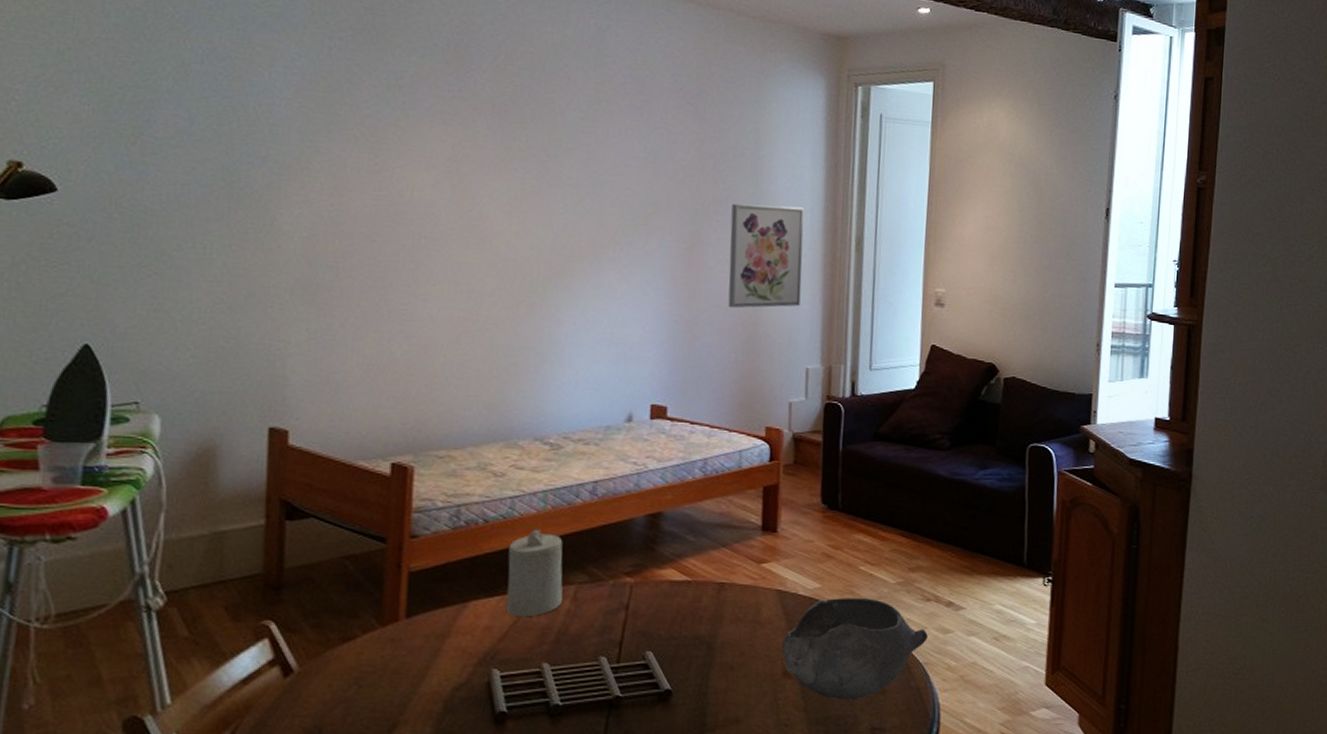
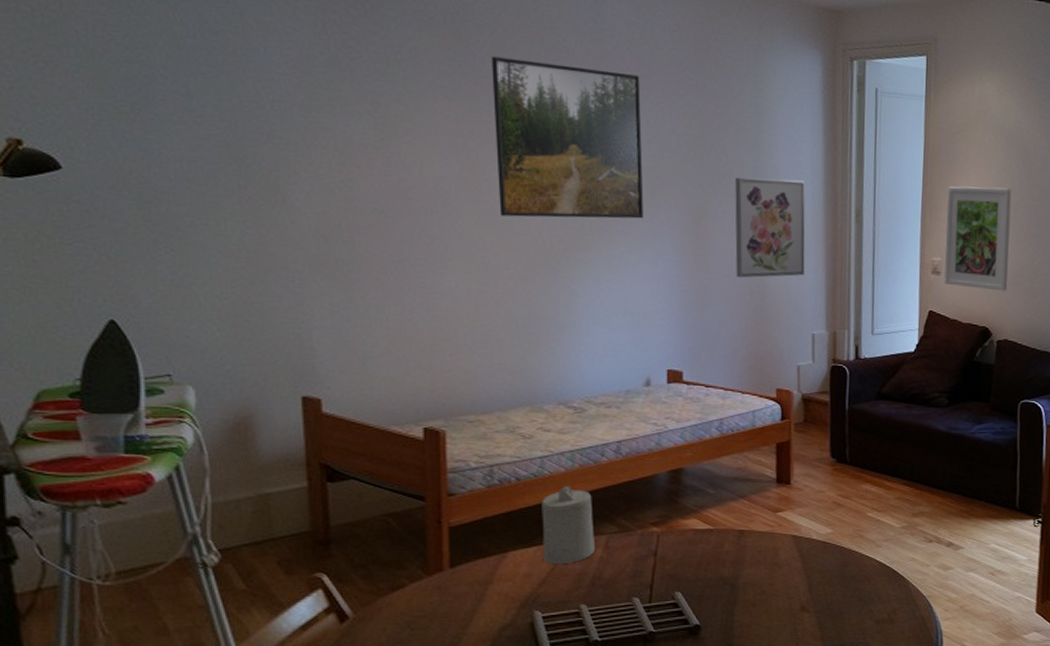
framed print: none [488,82,640,246] -> present [492,56,644,219]
bowl: present [782,598,928,700] -> none [799,541,931,630]
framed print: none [948,214,1021,326] -> present [944,186,1012,292]

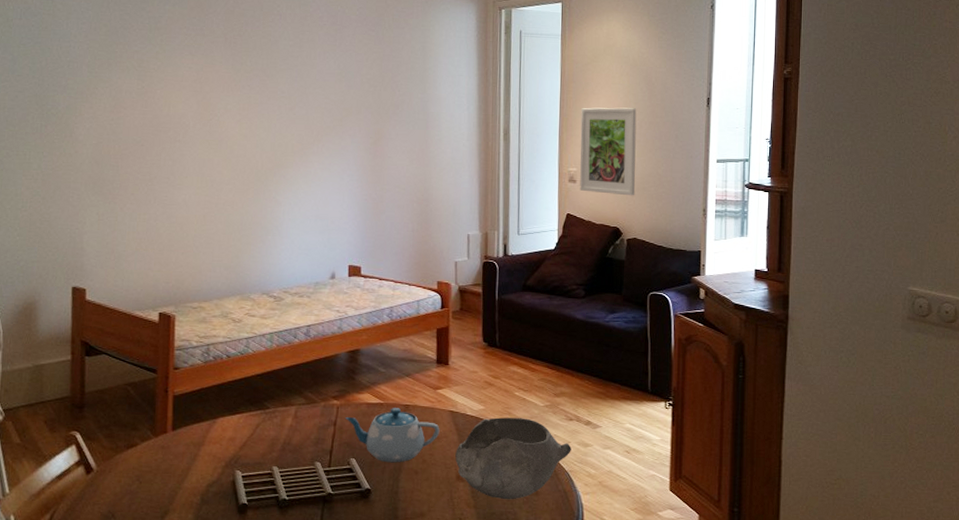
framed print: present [492,56,644,219] -> none [224,21,334,143]
candle: present [541,485,595,565] -> none [244,362,286,431]
teapot: none [668,534,781,595] -> present [346,408,440,463]
wall art: present [735,177,806,278] -> none [405,106,463,189]
bowl: none [799,541,931,630] -> present [455,417,571,500]

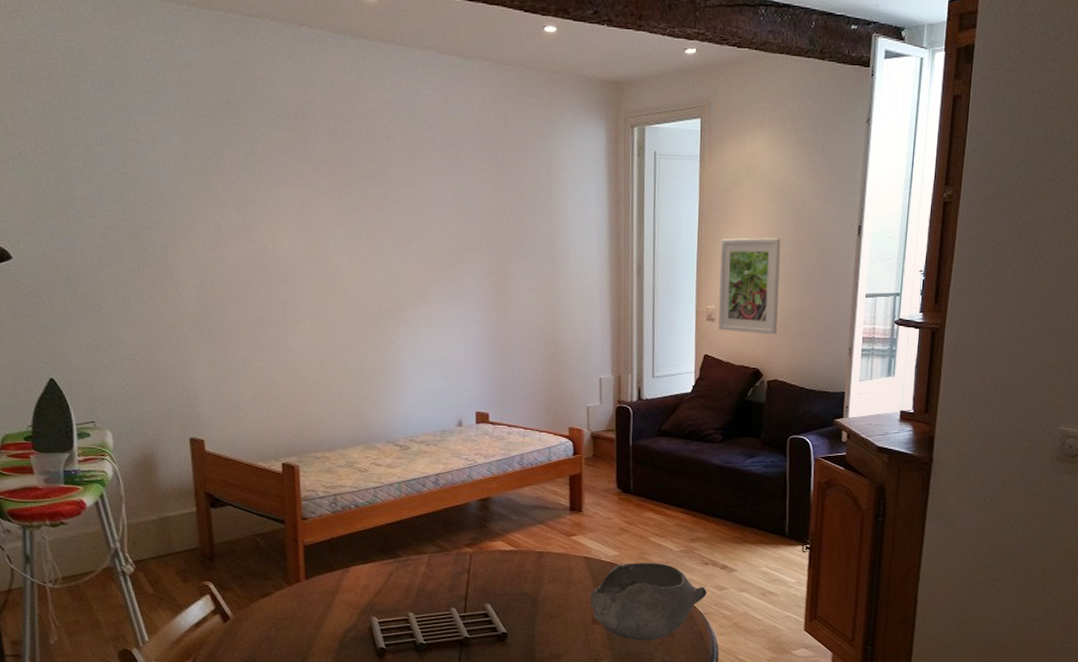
teapot: present [346,408,440,463] -> none [479,555,575,608]

